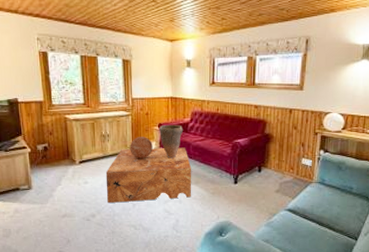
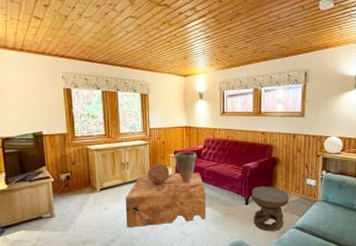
carved stool: none [241,165,282,213] -> present [252,186,290,231]

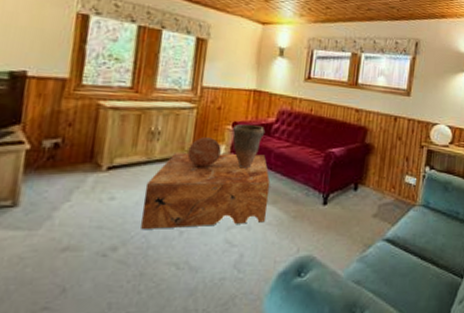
carved stool: present [252,186,290,231] -> none [331,181,382,243]

